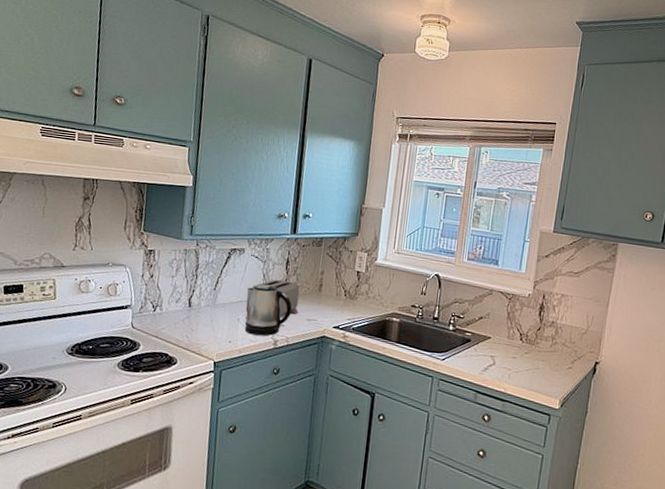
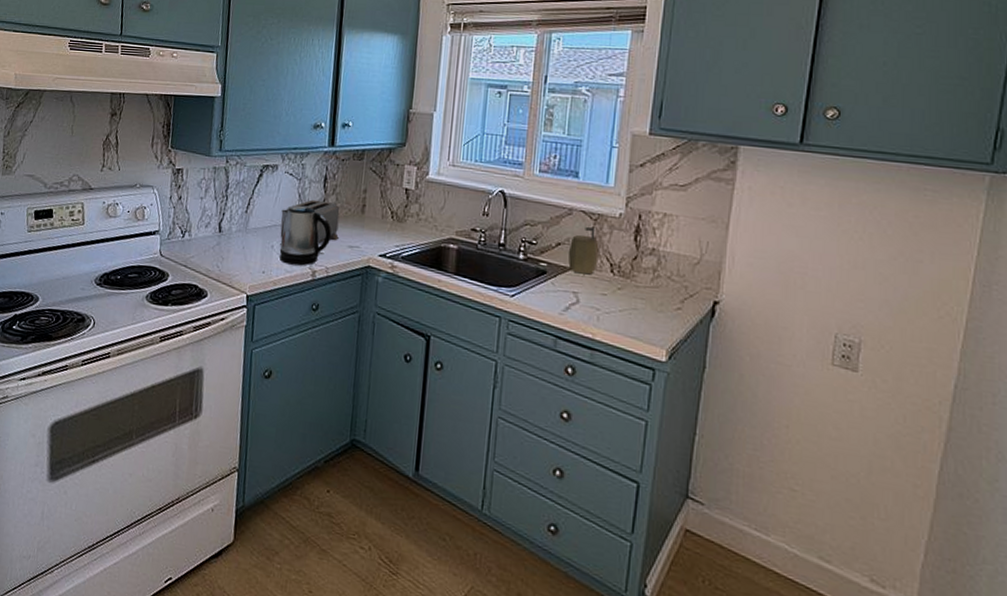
soap dispenser: none [487,304,512,342] -> present [567,226,599,275]

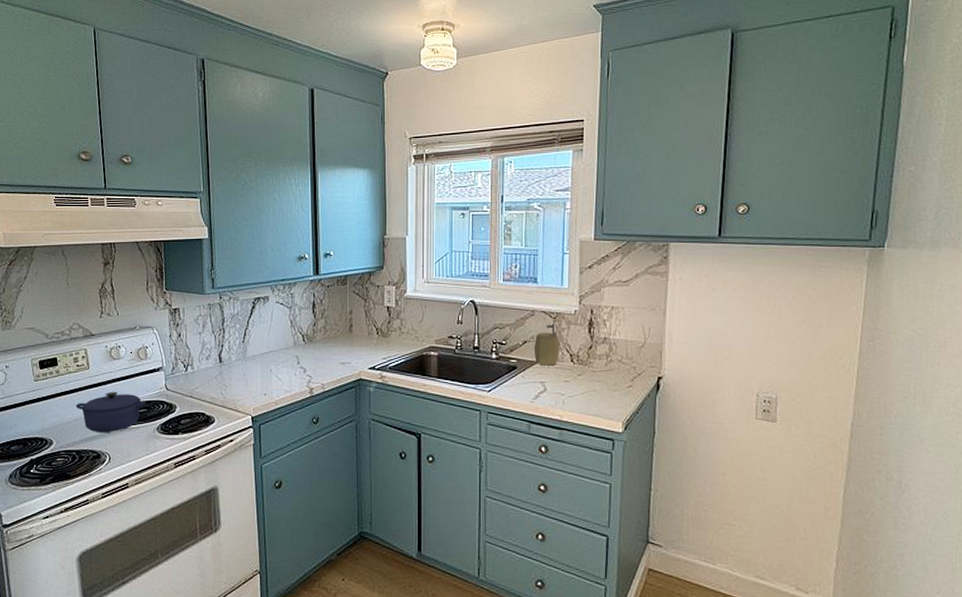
cooking pot: none [66,251,138,296] -> present [76,391,145,432]
kettle: present [279,205,332,266] -> none [276,331,325,385]
toaster: present [280,199,340,246] -> none [277,324,331,370]

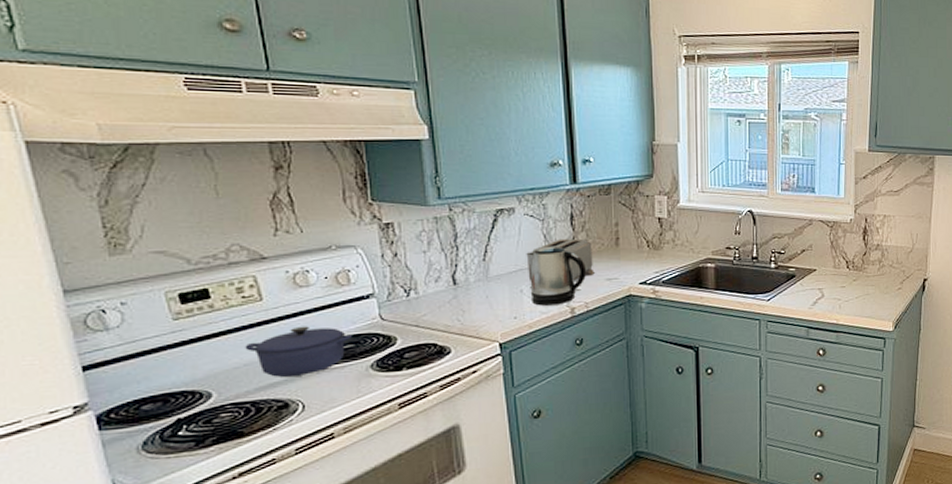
kettle: none [276,331,325,385] -> present [526,246,587,306]
toaster: none [277,324,331,370] -> present [528,238,595,289]
soap dispenser: present [533,324,560,366] -> none [811,232,836,273]

